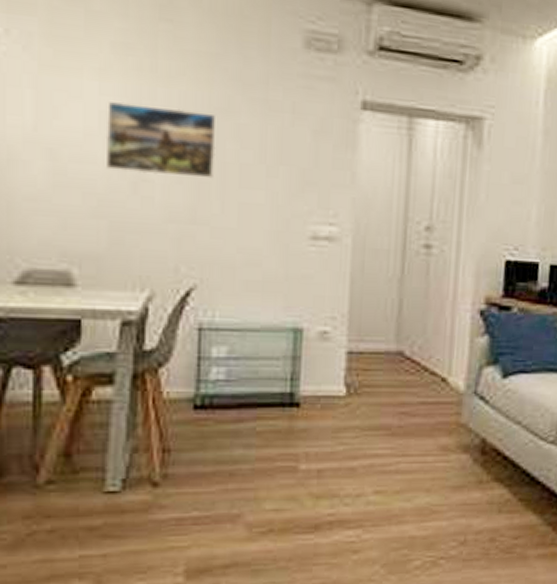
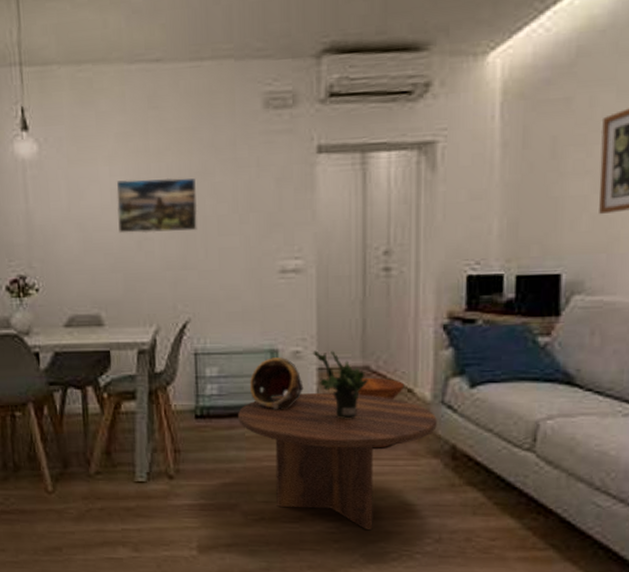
coffee table: none [249,381,469,537] -> present [238,393,437,531]
decorative bowl: none [266,338,330,400] -> present [250,357,304,410]
potted plant: none [342,331,401,410] -> present [313,350,368,419]
side table: none [388,364,439,444] -> present [357,377,405,448]

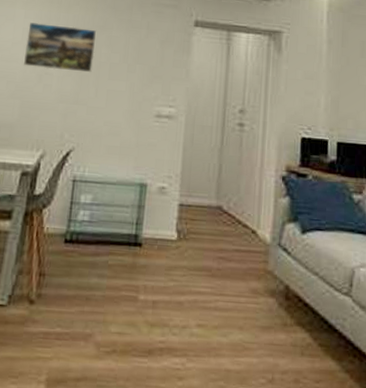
coffee table: present [238,393,437,531] -> none [104,226,274,368]
decorative bowl: present [250,357,304,410] -> none [118,191,165,241]
potted plant: present [313,350,368,419] -> none [176,188,220,254]
side table: present [357,377,405,448] -> none [210,216,250,285]

